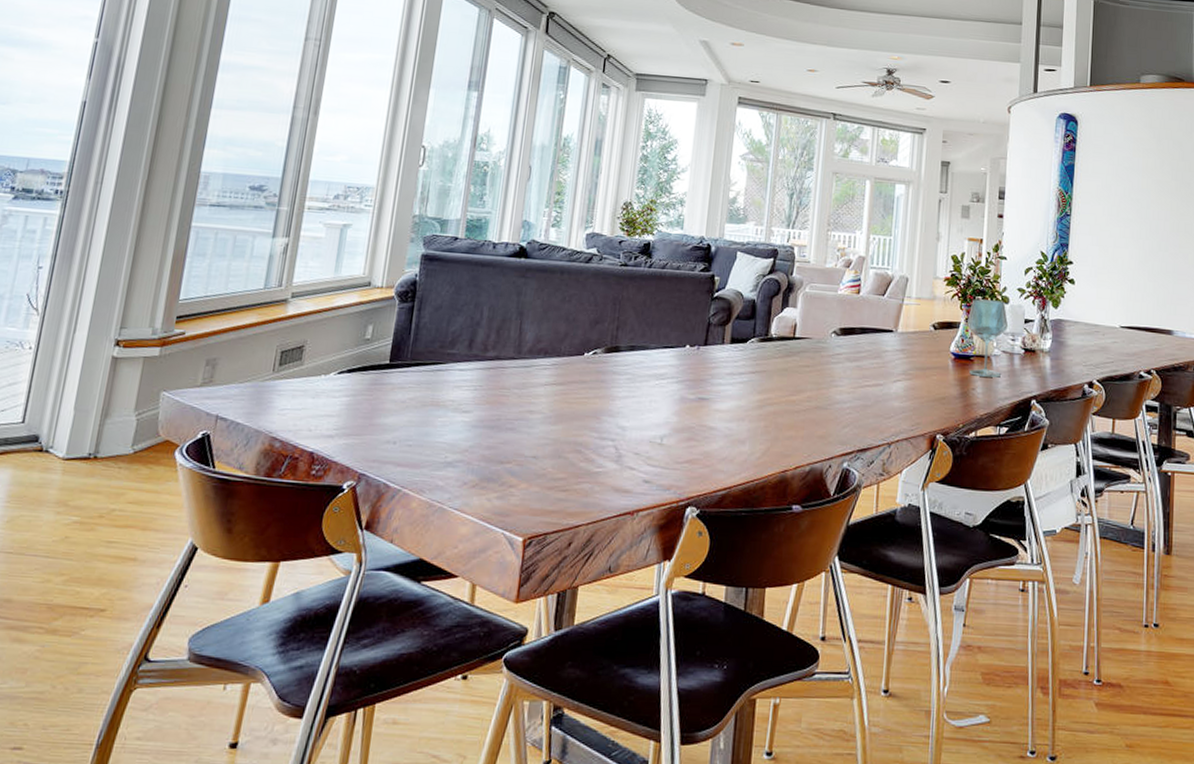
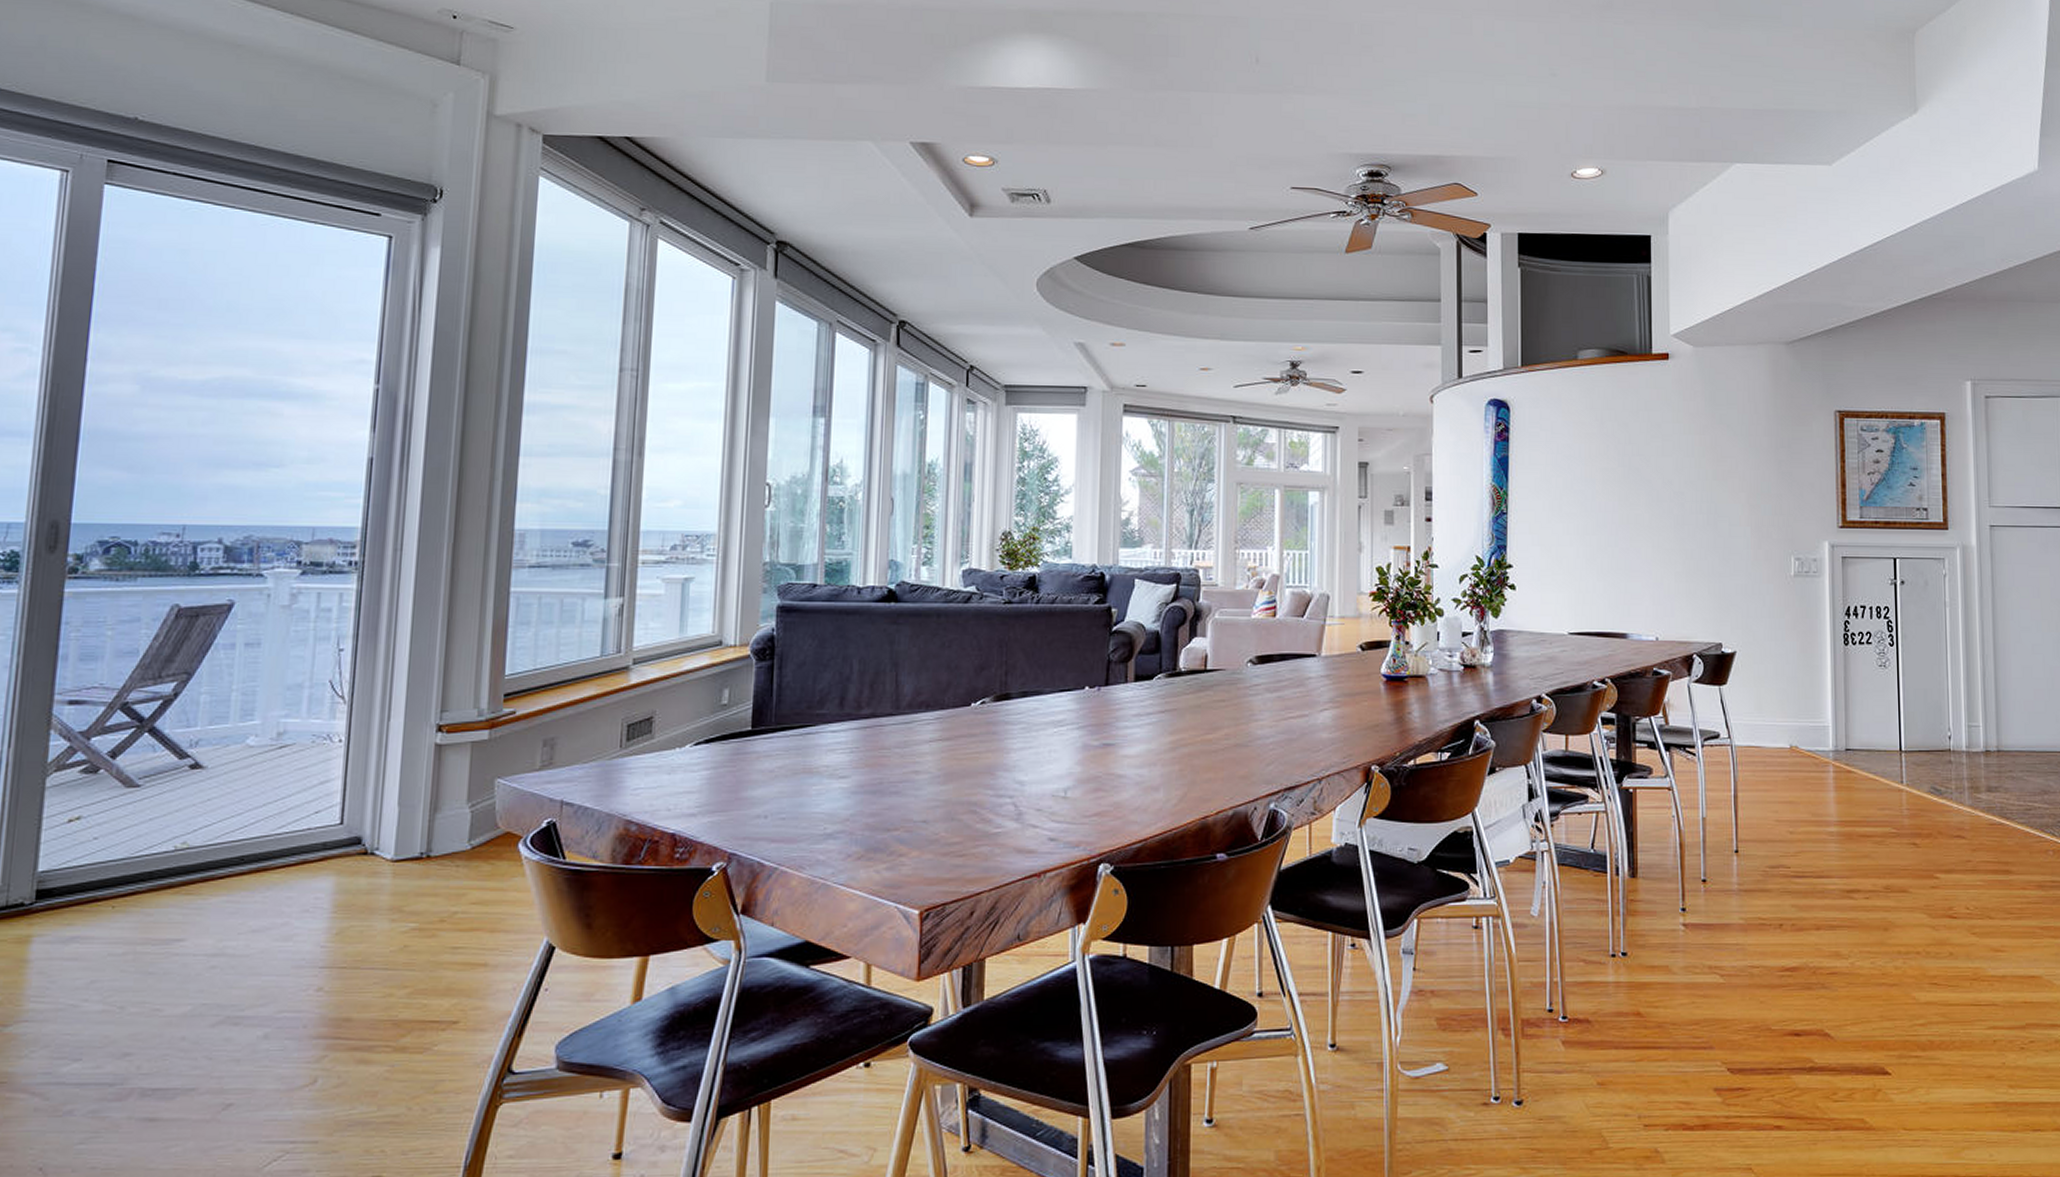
wine glass: present [967,299,1009,378] -> none [1398,614,1445,698]

